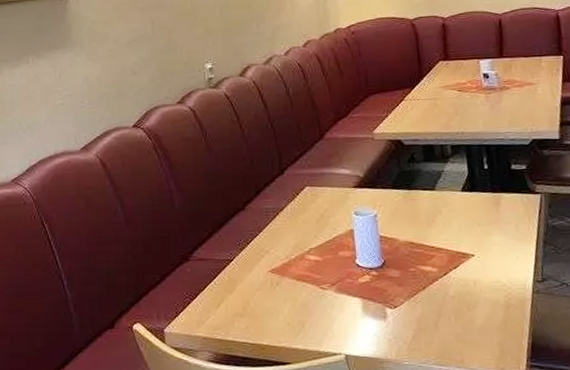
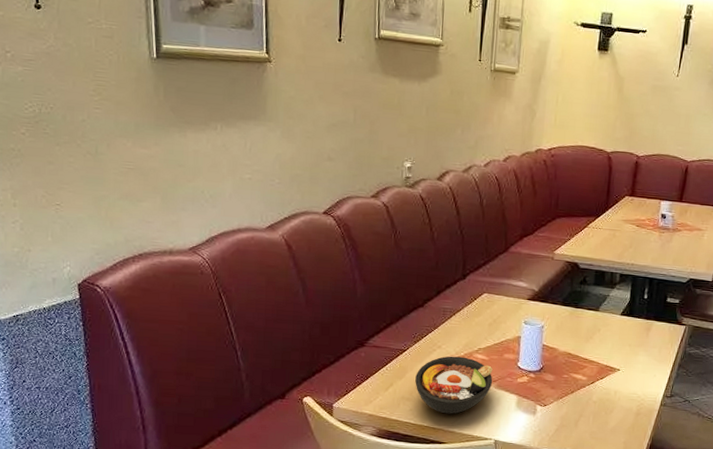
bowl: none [246,260,332,329] -> present [415,356,493,414]

